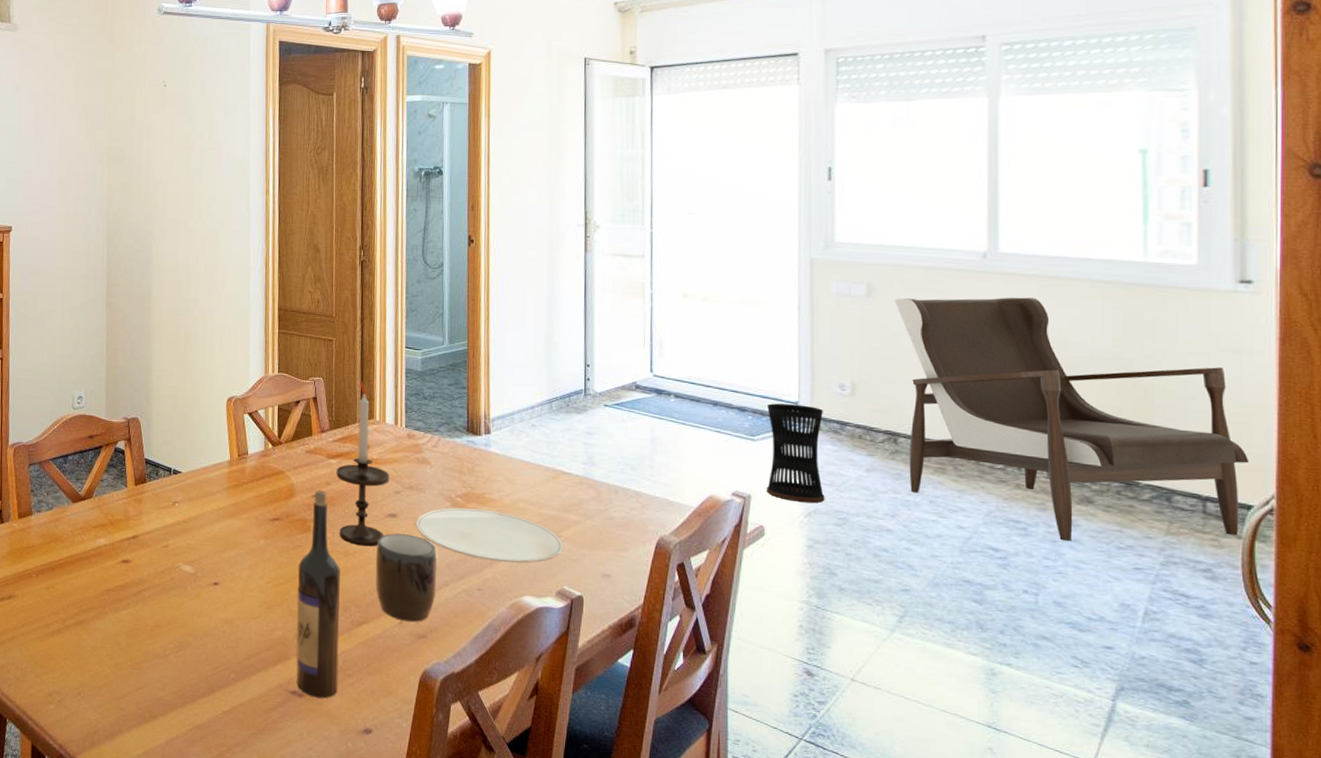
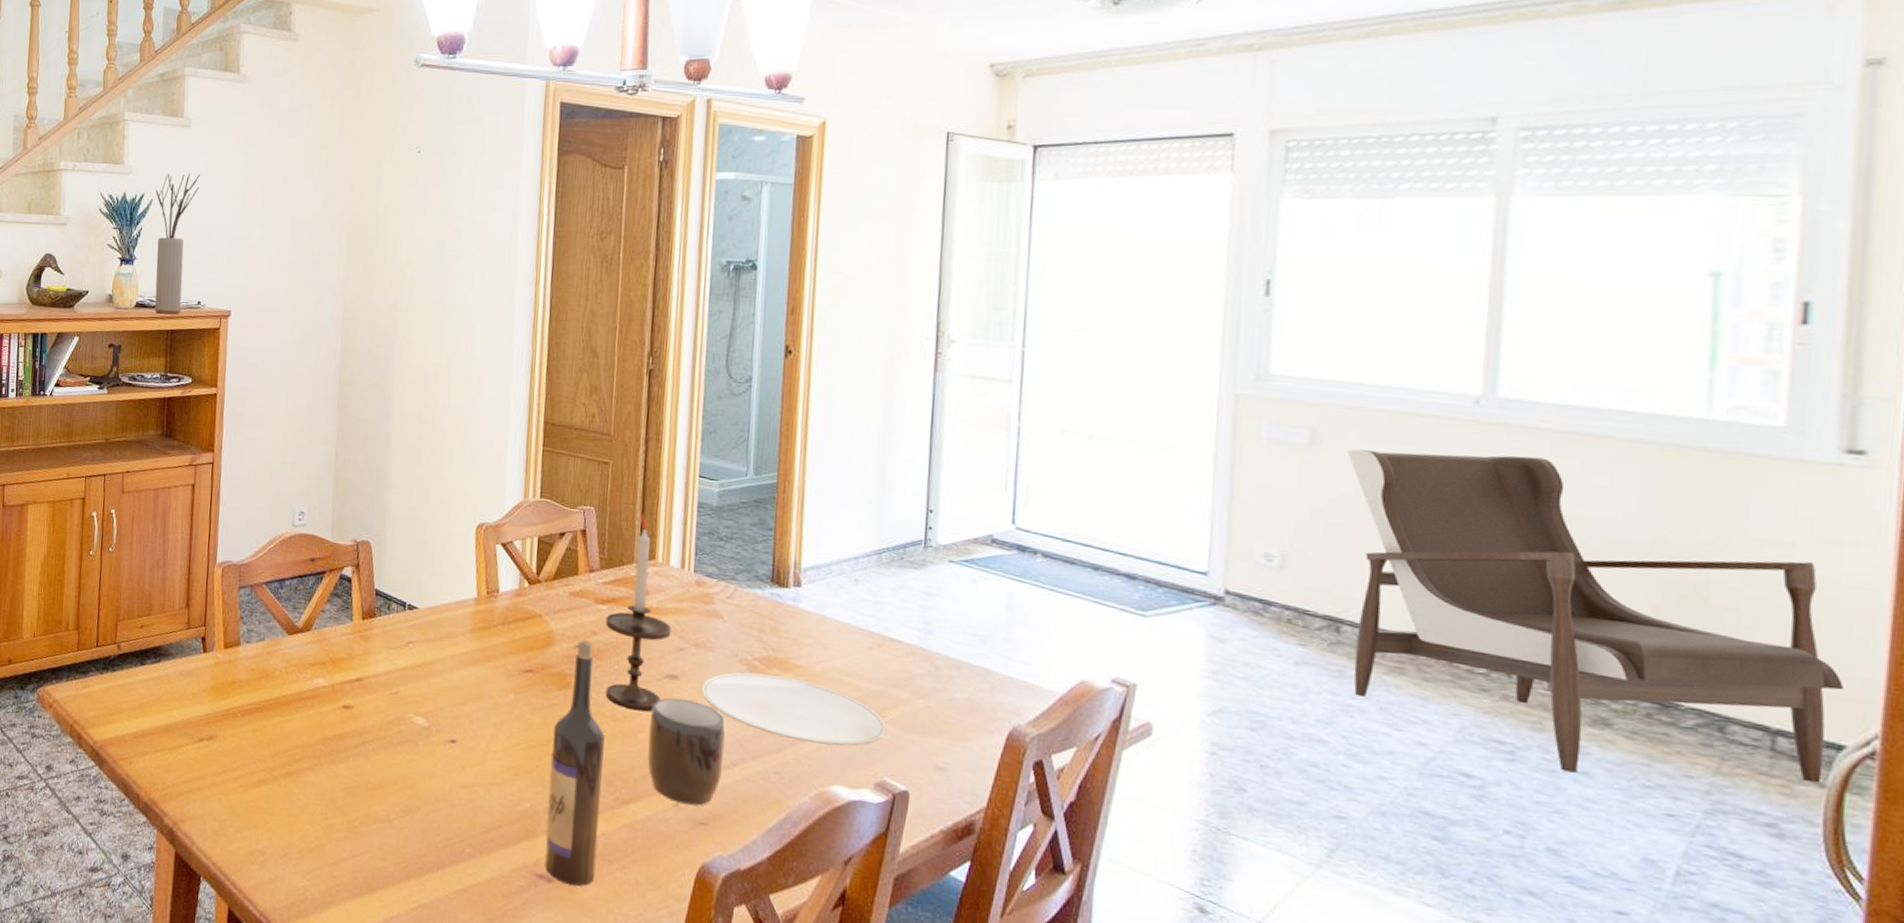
umbrella stand: present [767,403,825,503] -> none [1158,572,1241,700]

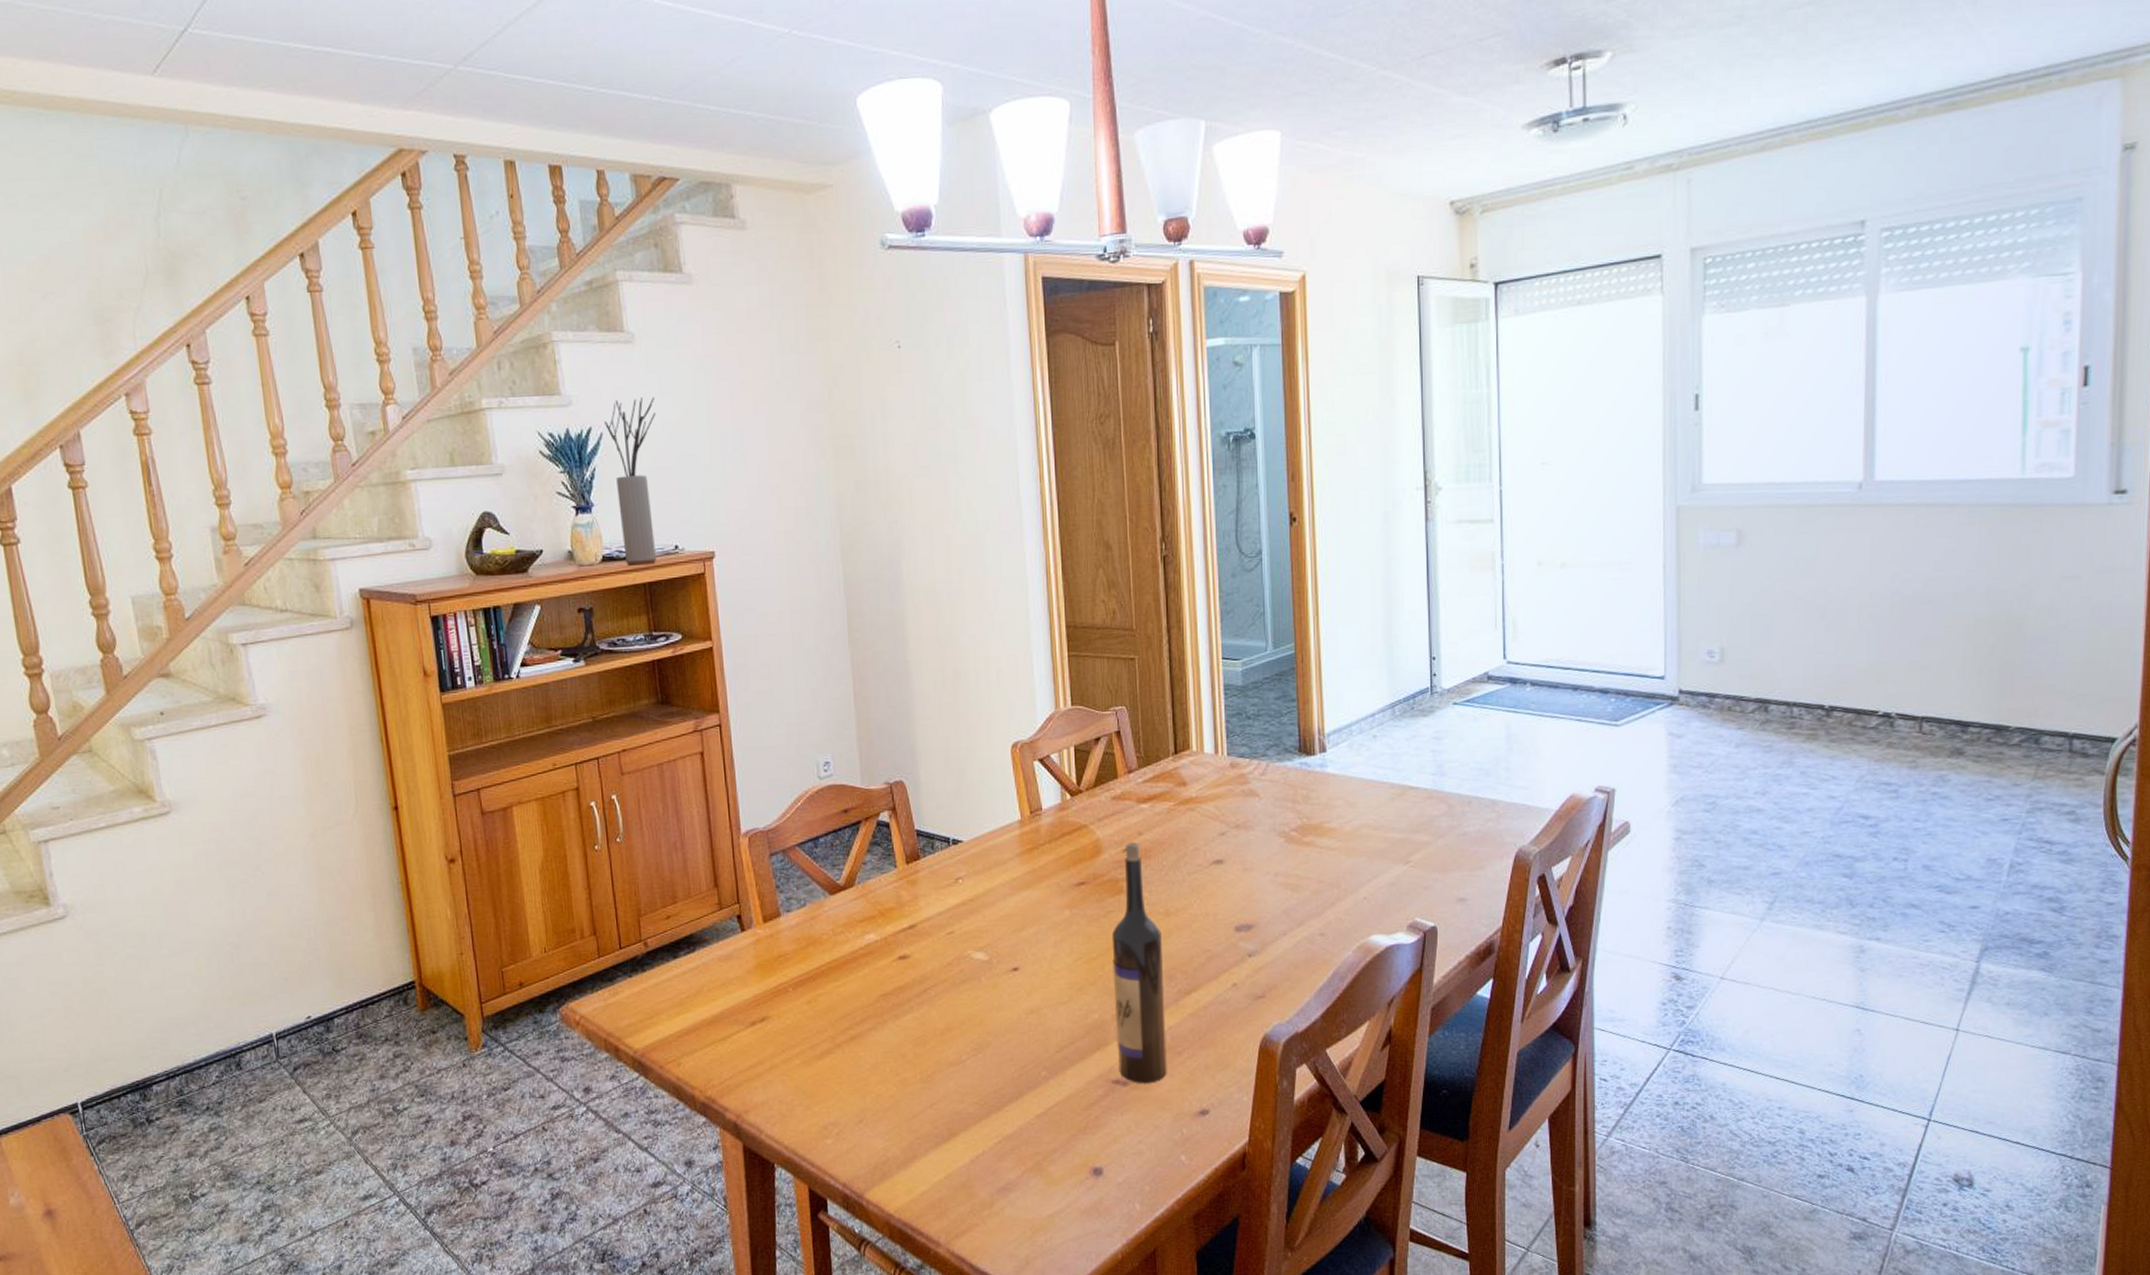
candlestick: present [605,512,672,711] -> none [1149,704,1212,902]
mug: present [647,698,726,805] -> none [1201,881,1273,982]
plate: present [701,672,887,747] -> none [1246,841,1413,901]
armchair: present [1347,449,1844,783] -> none [1766,530,2116,799]

